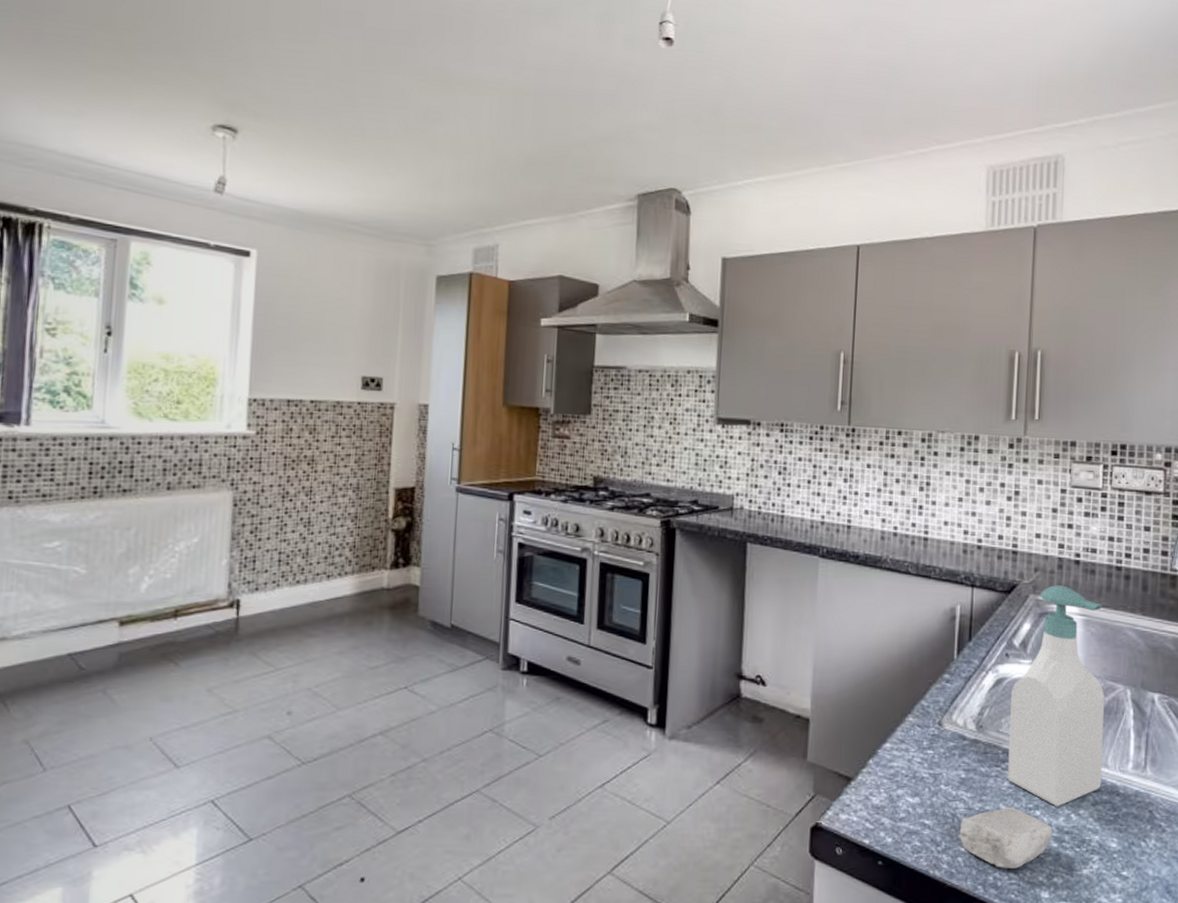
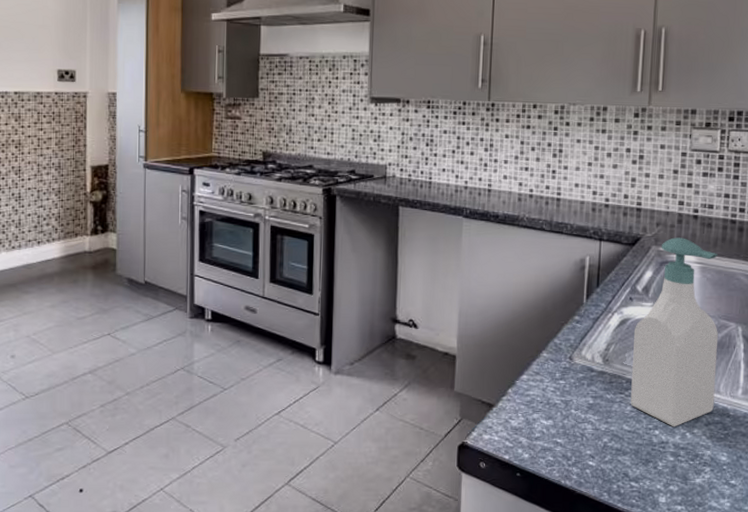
soap bar: present [959,806,1052,868] -> none [587,427,670,478]

